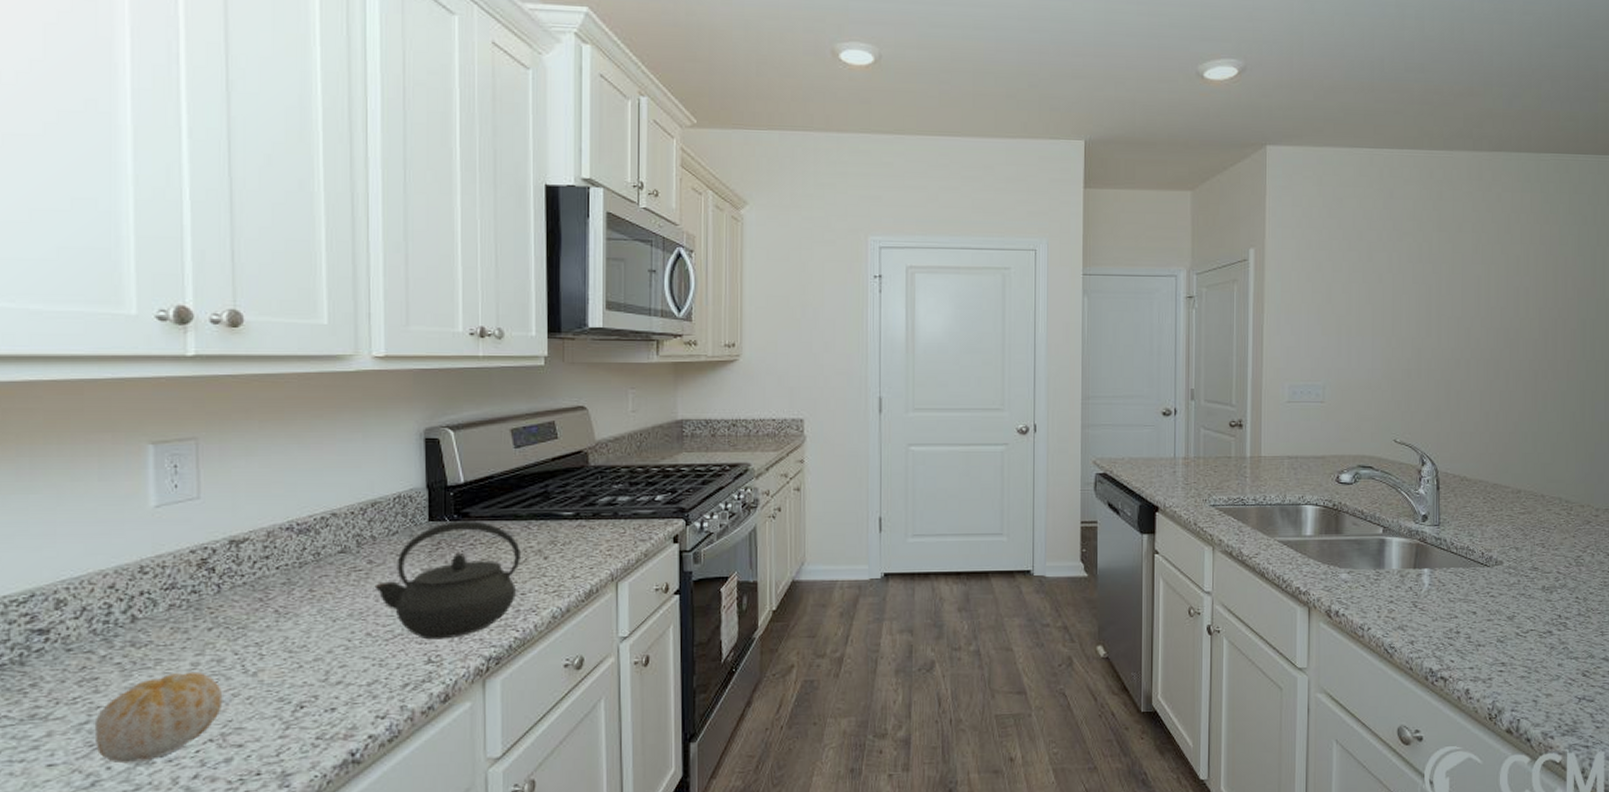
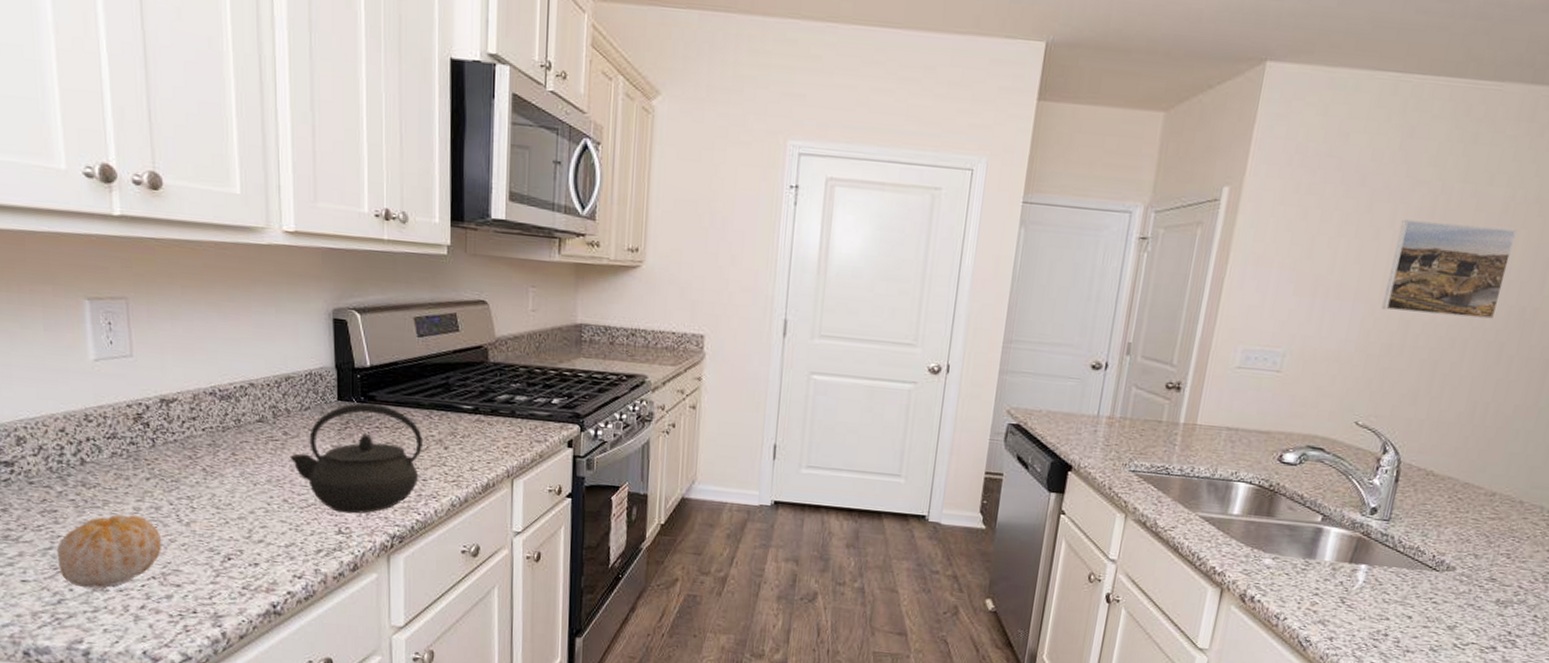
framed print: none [1395,264,1489,342] -> present [1381,219,1517,319]

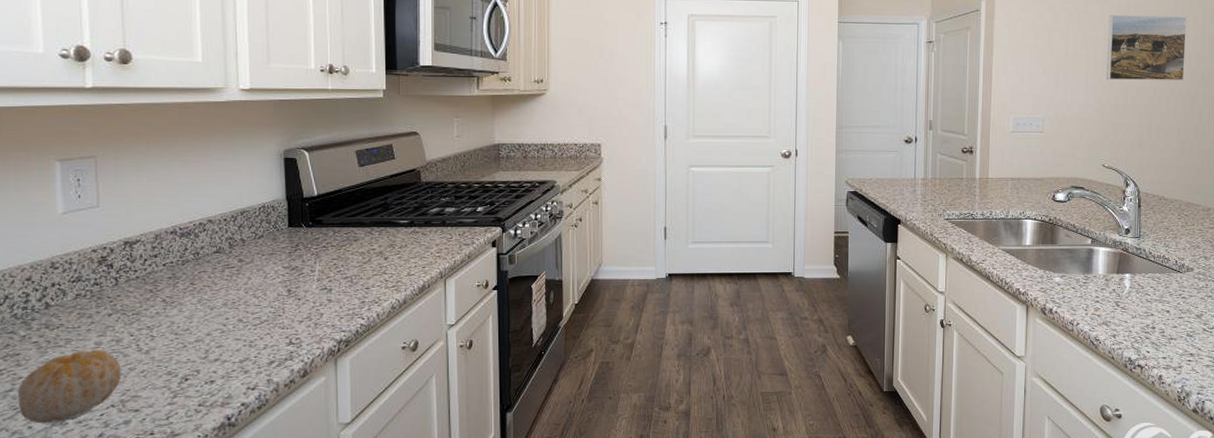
kettle: present [290,403,422,514] -> none [244,227,365,325]

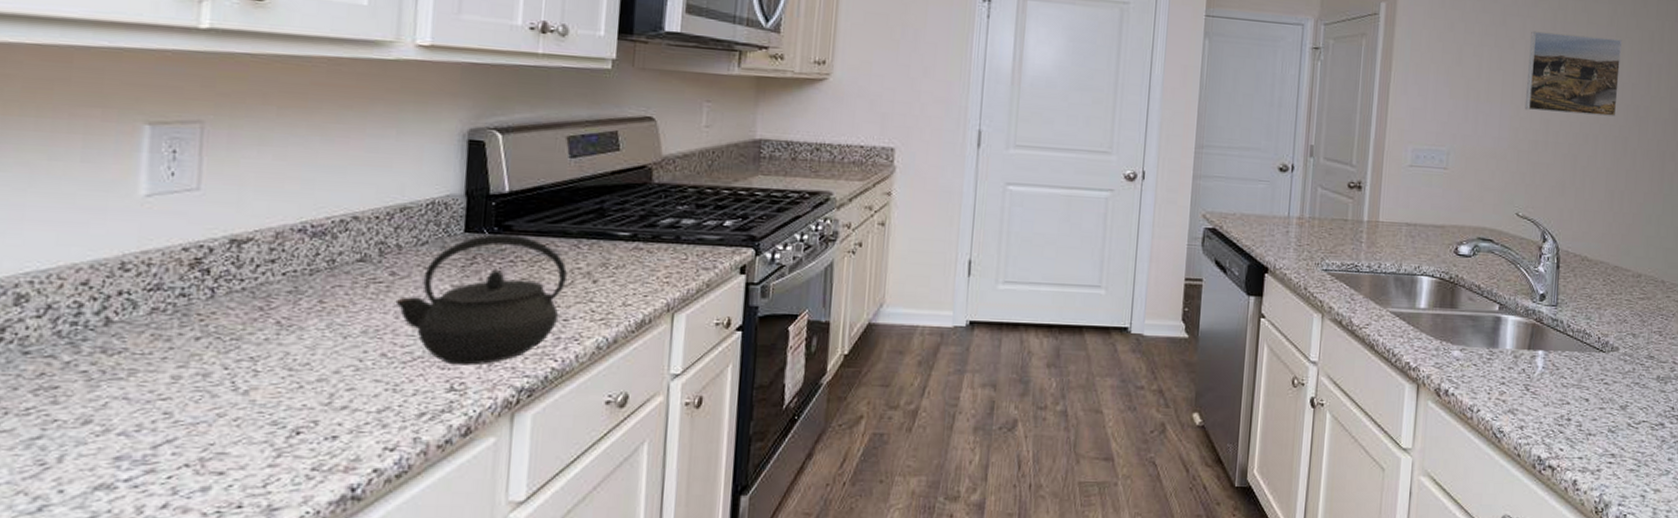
fruit: present [17,349,122,424] -> none [47,385,206,487]
kettle: none [244,227,365,325] -> present [395,234,567,366]

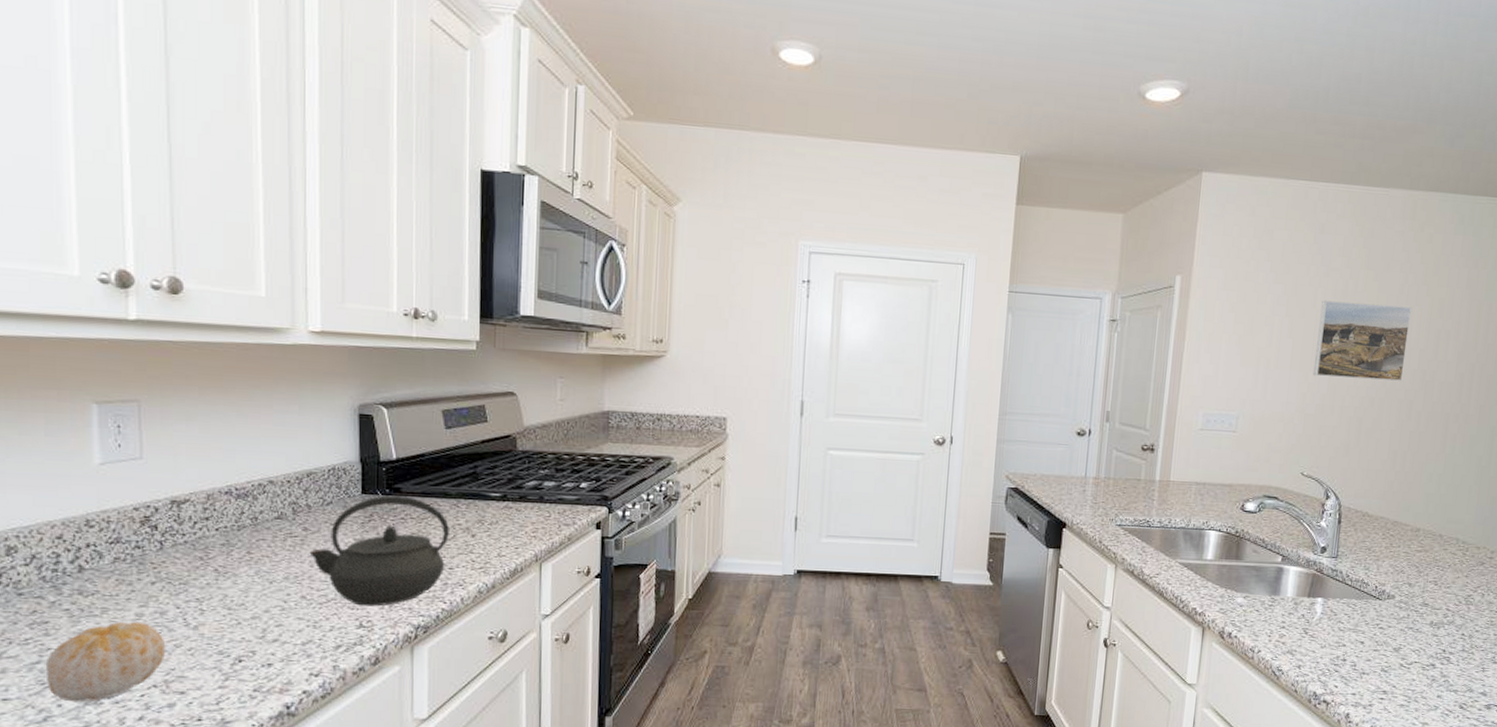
fruit: none [47,385,206,487] -> present [45,621,166,703]

